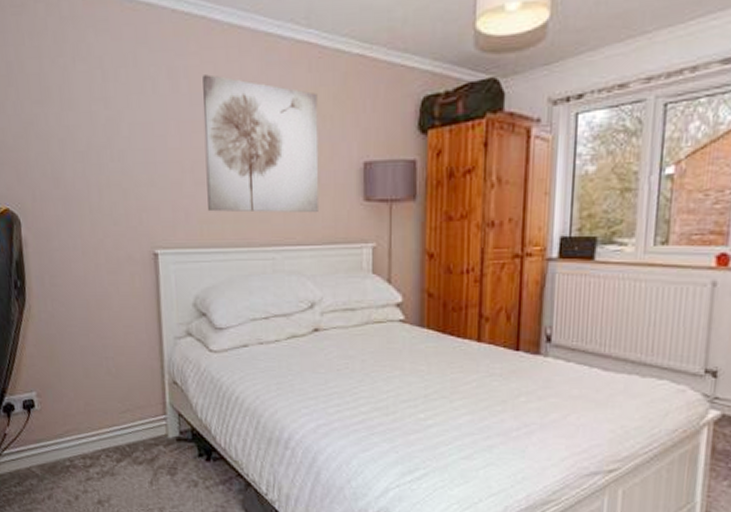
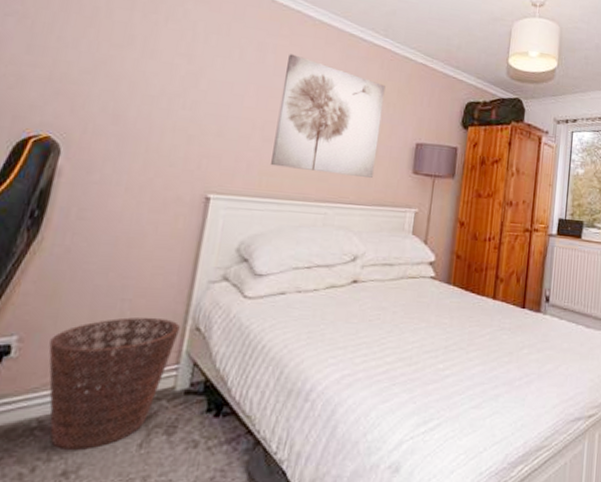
basket: none [60,373,160,485] -> present [49,317,180,450]

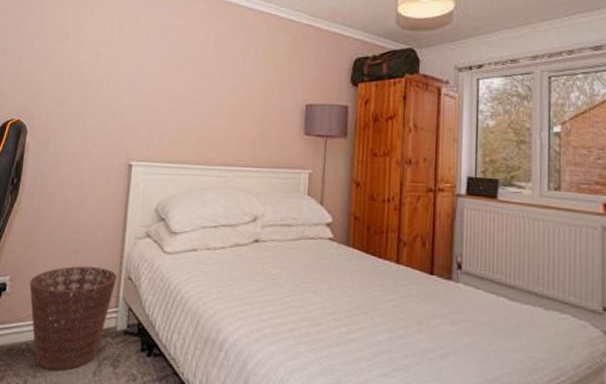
wall art: present [271,54,386,178] -> none [178,31,273,141]

